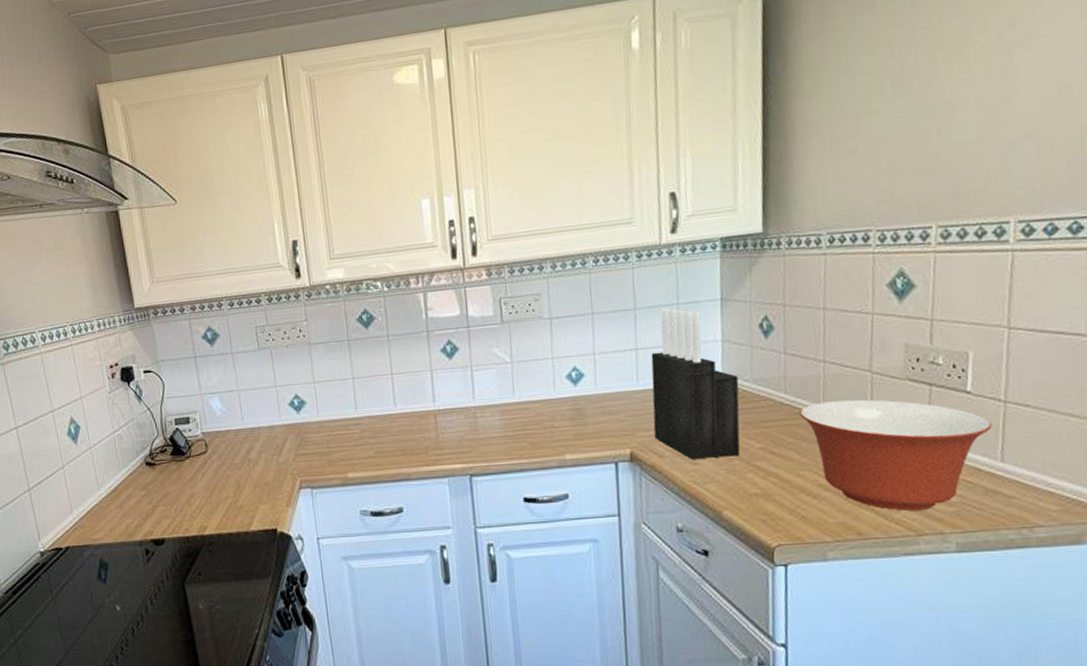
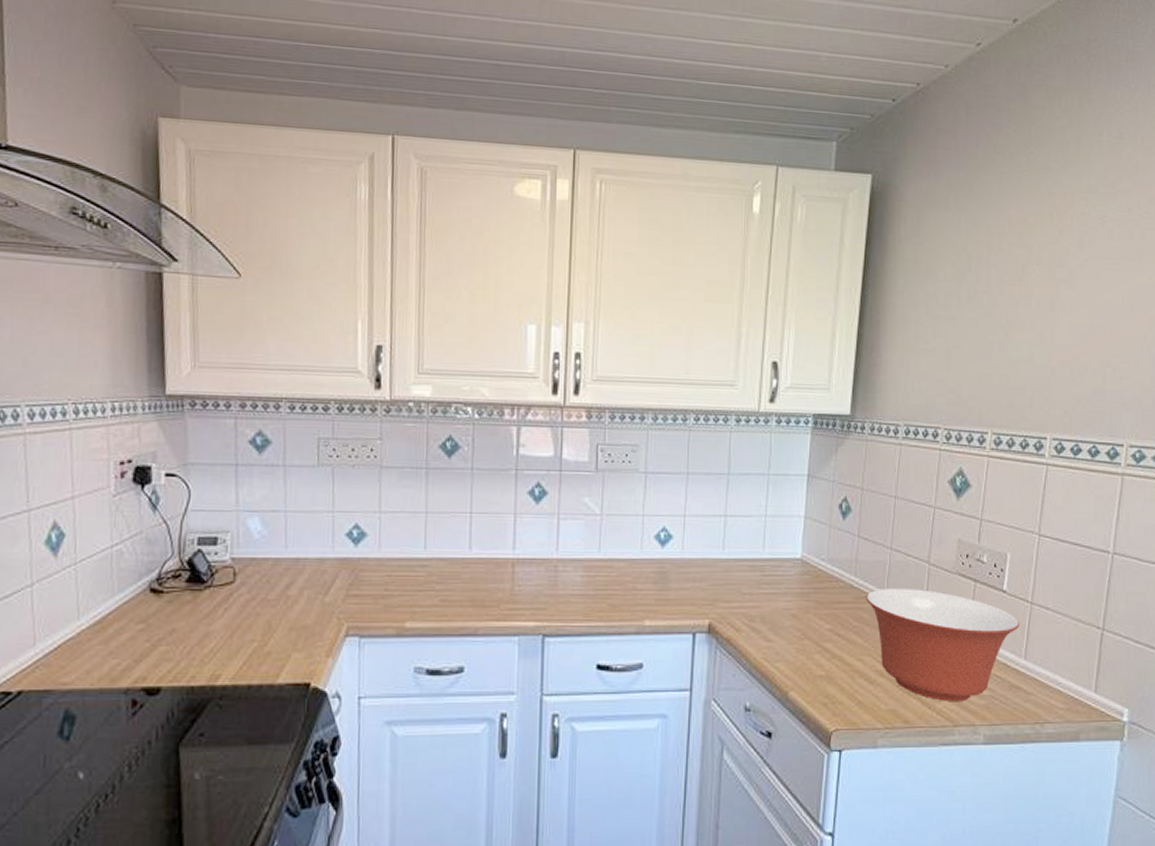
knife block: present [651,308,740,460] -> none [733,477,816,637]

